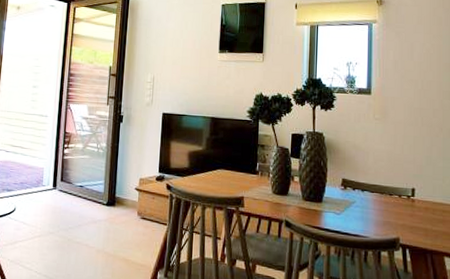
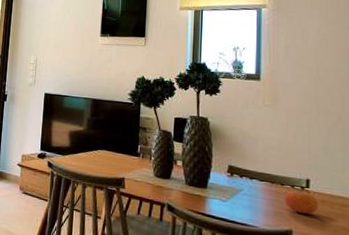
fruit: none [392,199,423,222] -> present [284,189,319,215]

